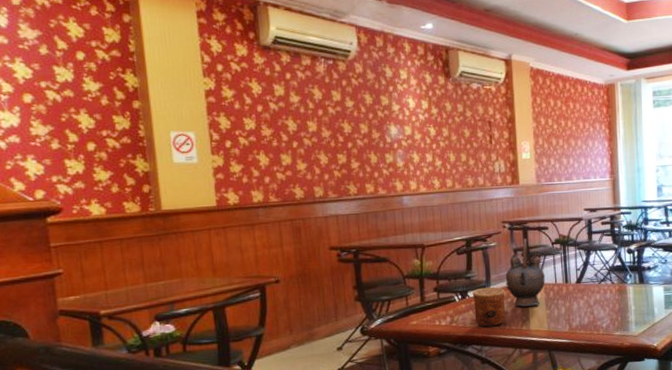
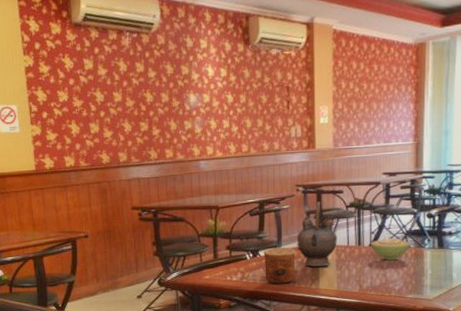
sugar bowl: none [576,273,615,297] -> present [370,237,411,260]

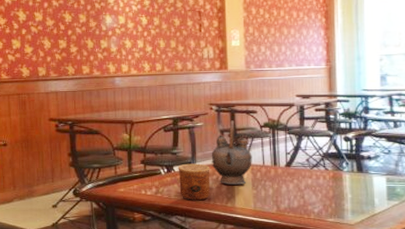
sugar bowl: present [370,237,411,260] -> none [286,158,329,182]

